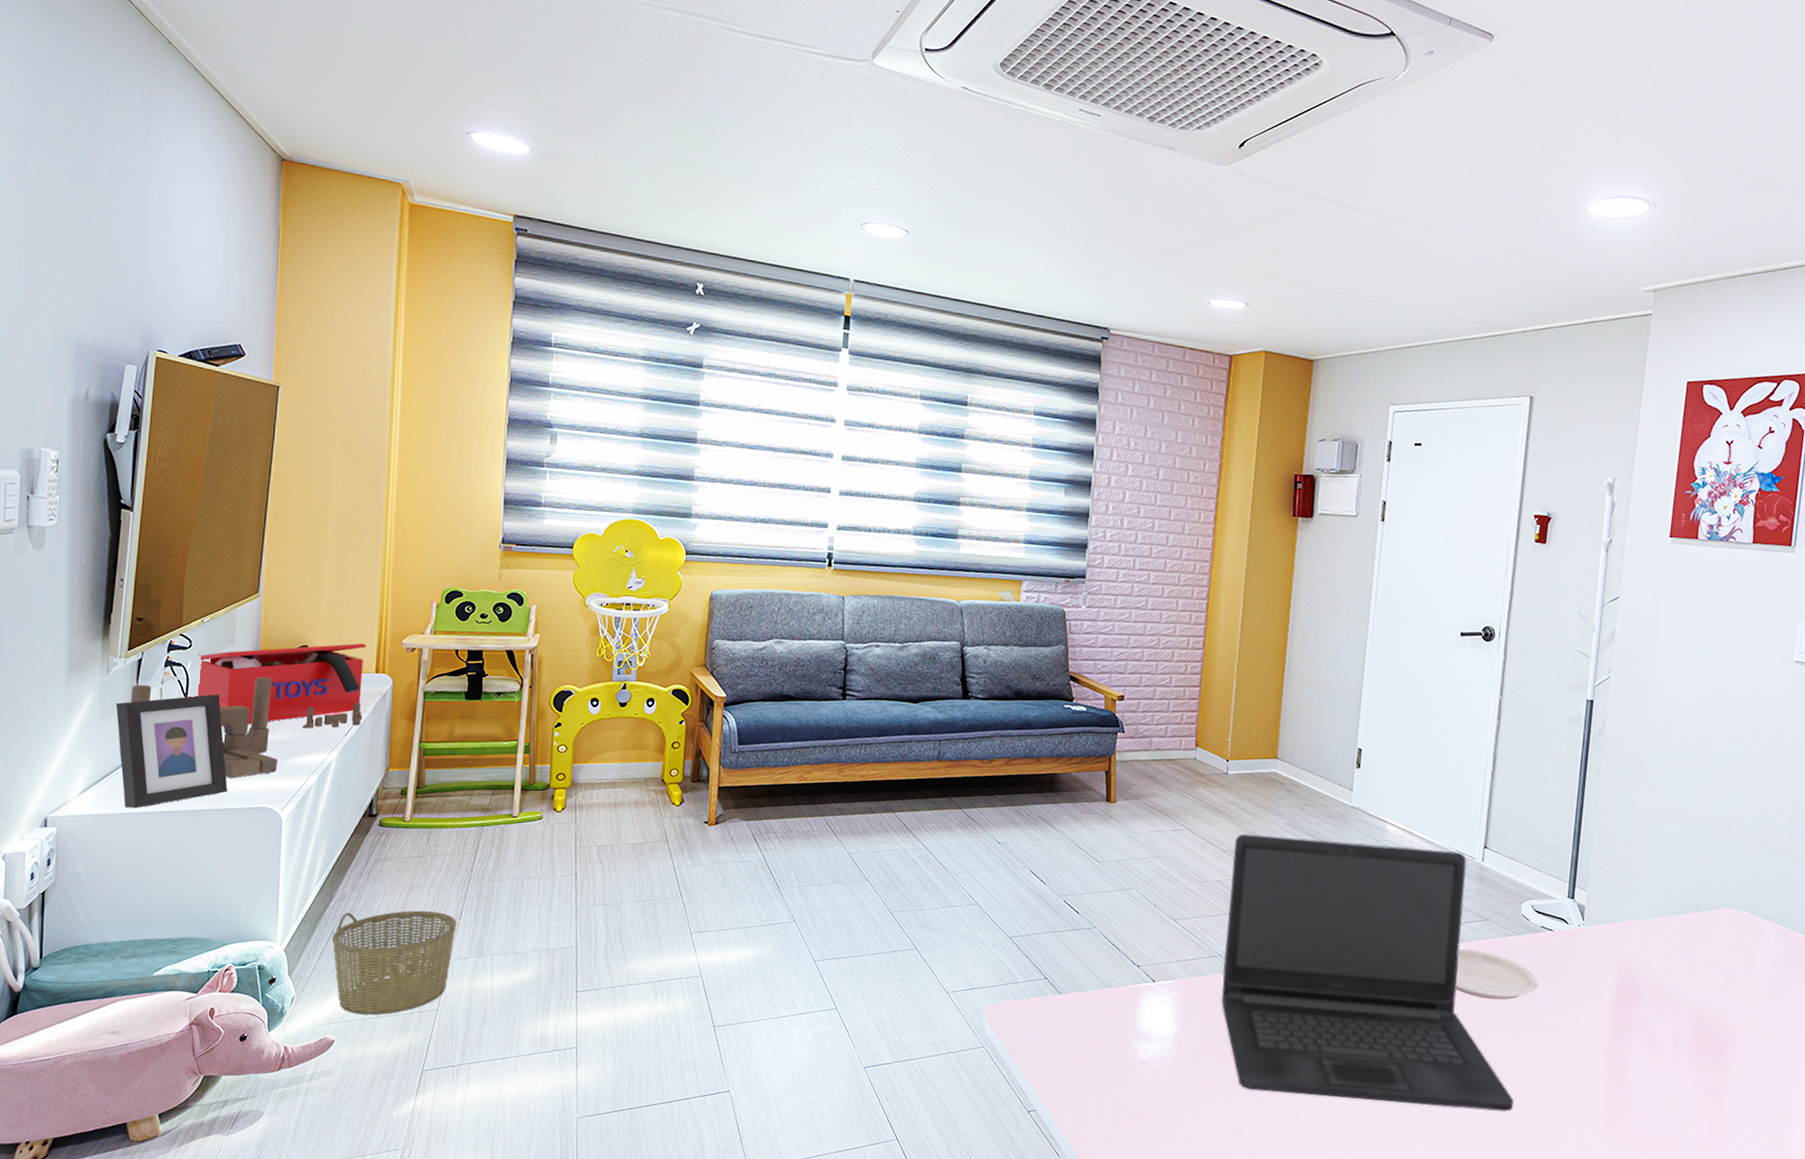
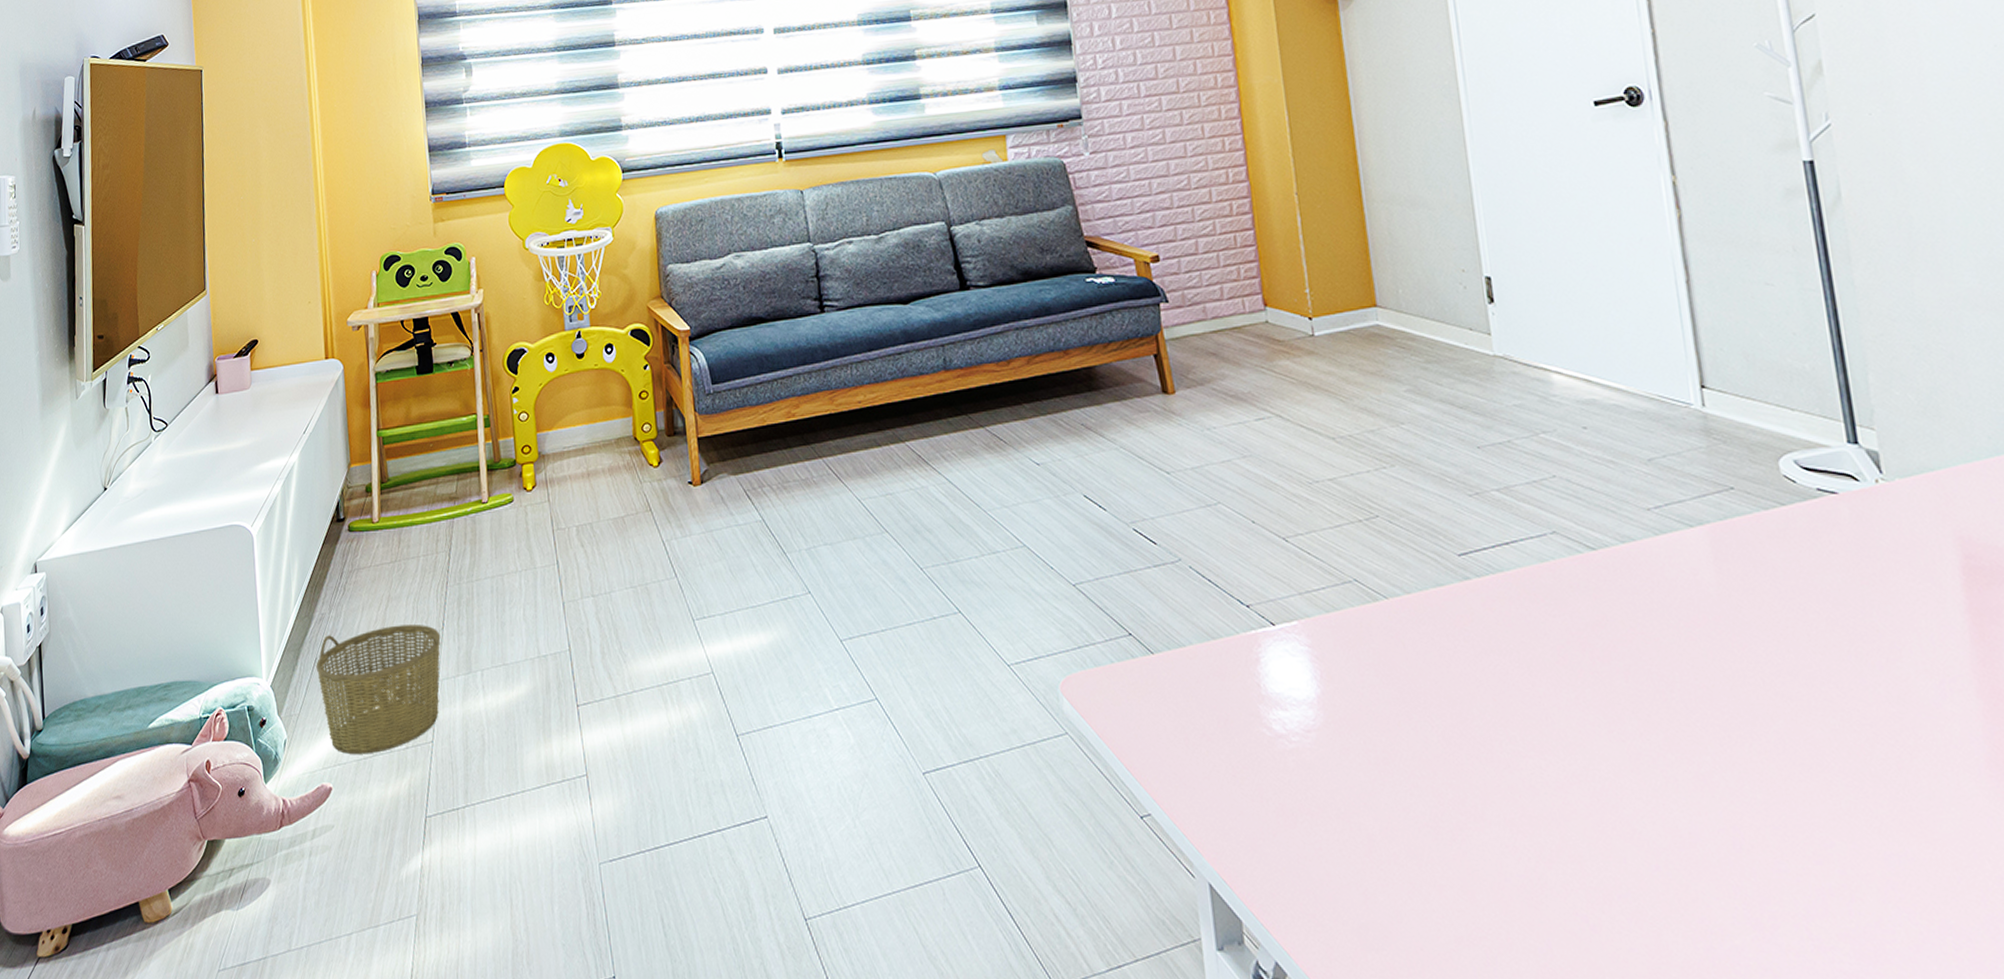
picture frame: present [116,693,228,808] -> none [87,405,198,542]
toy blocks: present [131,677,277,779] -> none [100,380,242,497]
toy: present [186,643,366,729] -> none [150,328,321,440]
laptop: present [1220,833,1515,1112] -> none [1342,397,1843,769]
plate: present [1455,948,1538,1000] -> none [1698,533,1835,603]

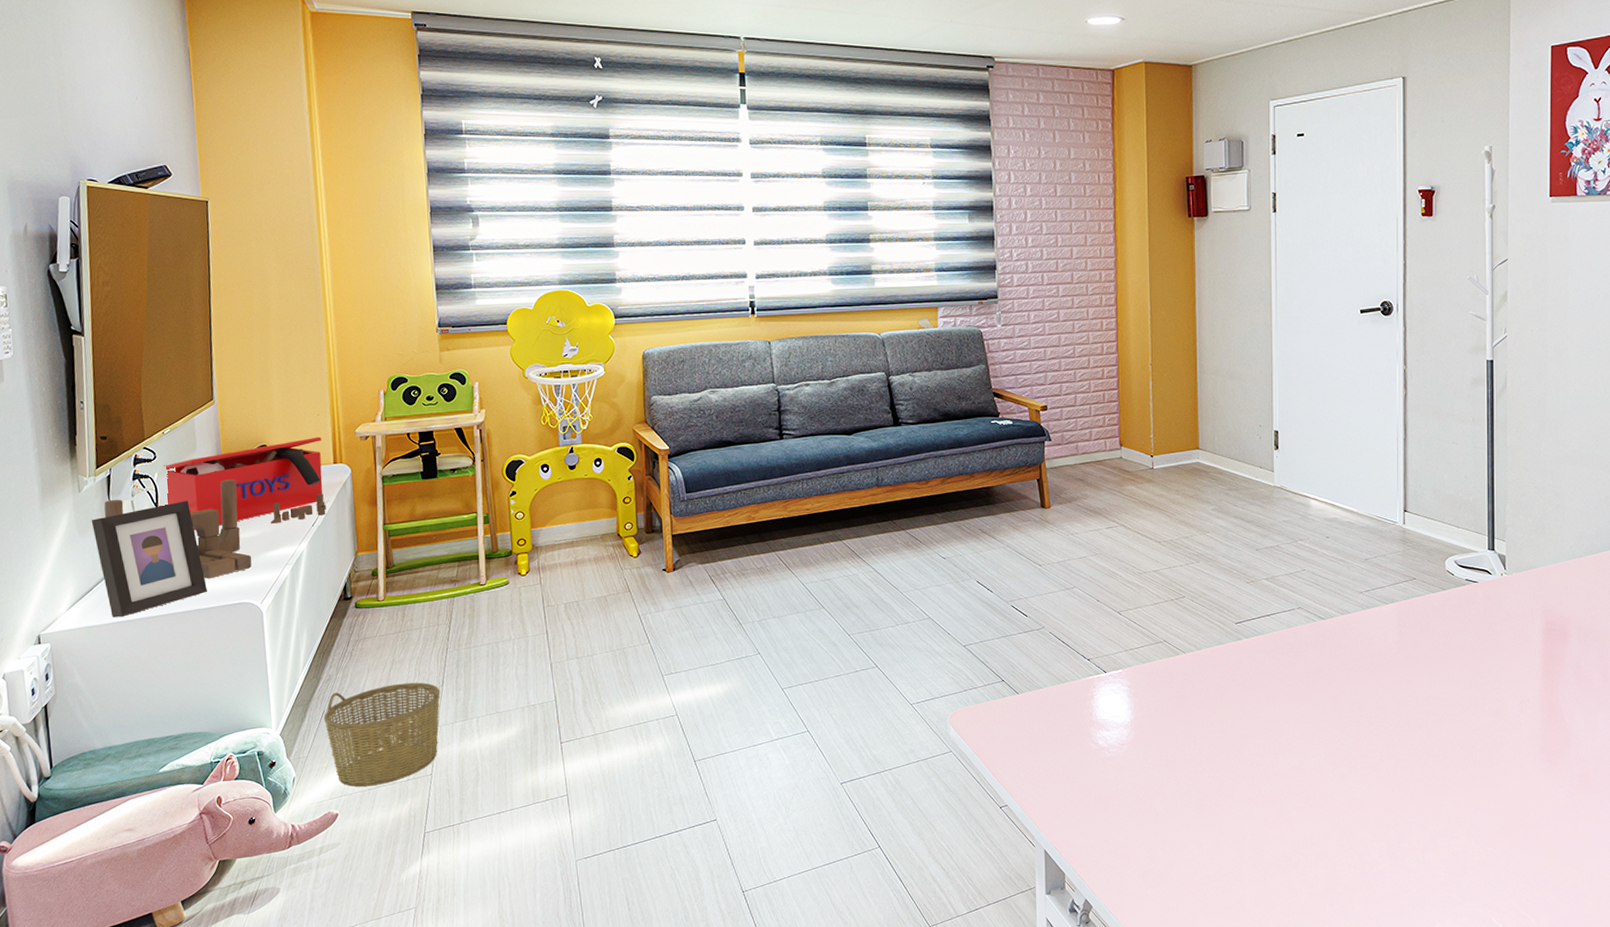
picture frame: none [87,405,198,542] -> present [91,500,207,617]
toy blocks: none [100,380,242,497] -> present [104,479,252,579]
toy: none [150,328,321,440] -> present [157,437,330,530]

